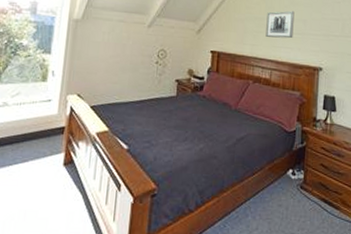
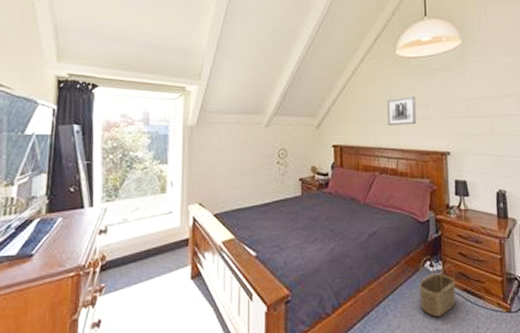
wicker basket: none [279,164,315,222] -> present [419,256,457,317]

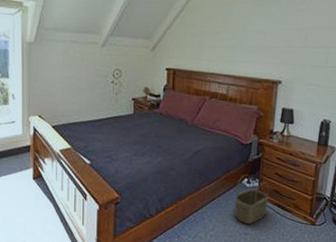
wall art: present [387,96,416,125] -> none [223,22,254,52]

